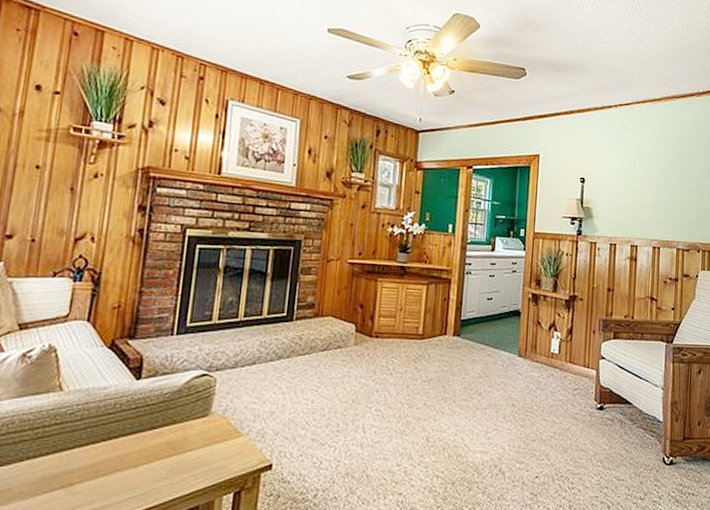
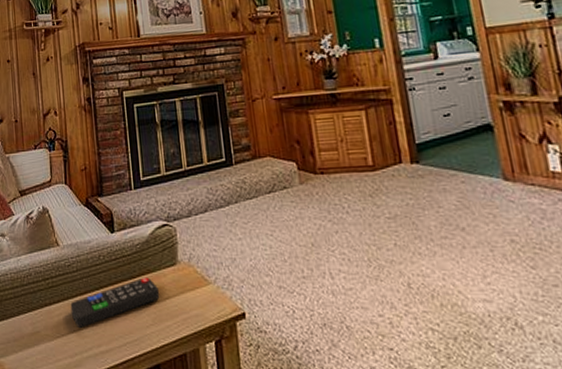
remote control: none [61,428,183,483] -> present [70,277,160,328]

